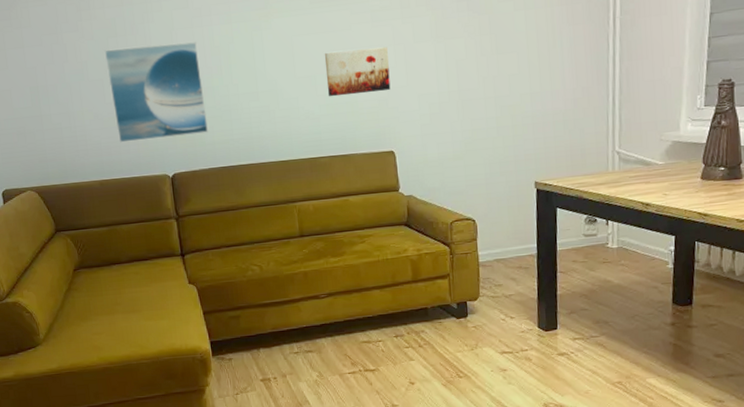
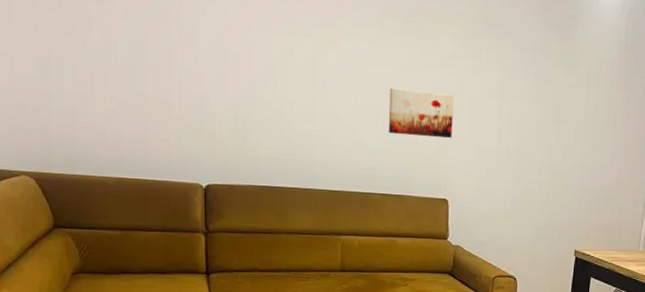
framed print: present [105,42,208,143] -> none [140,33,253,147]

